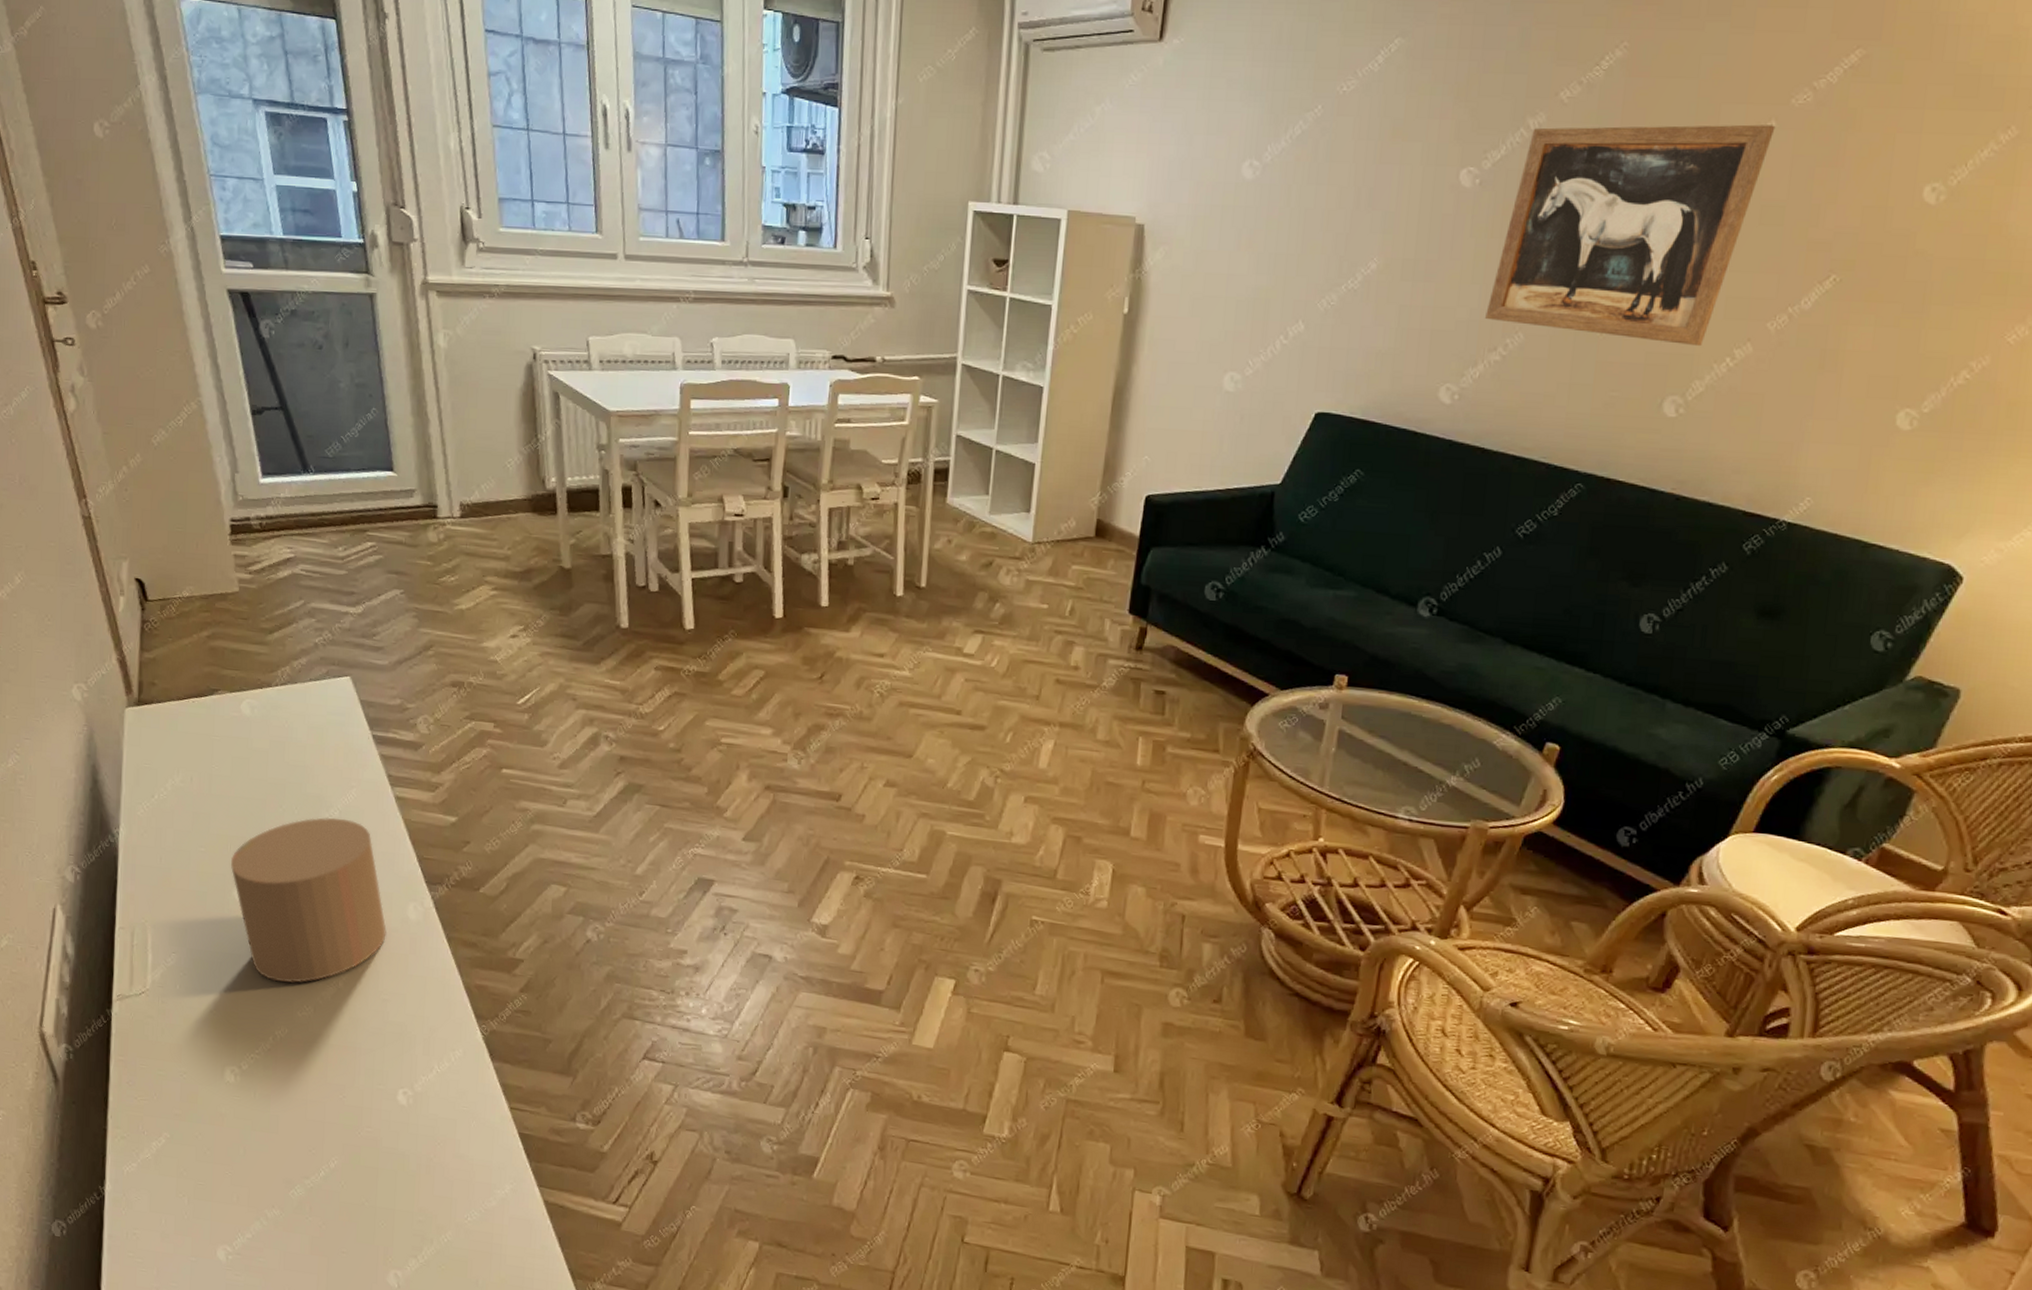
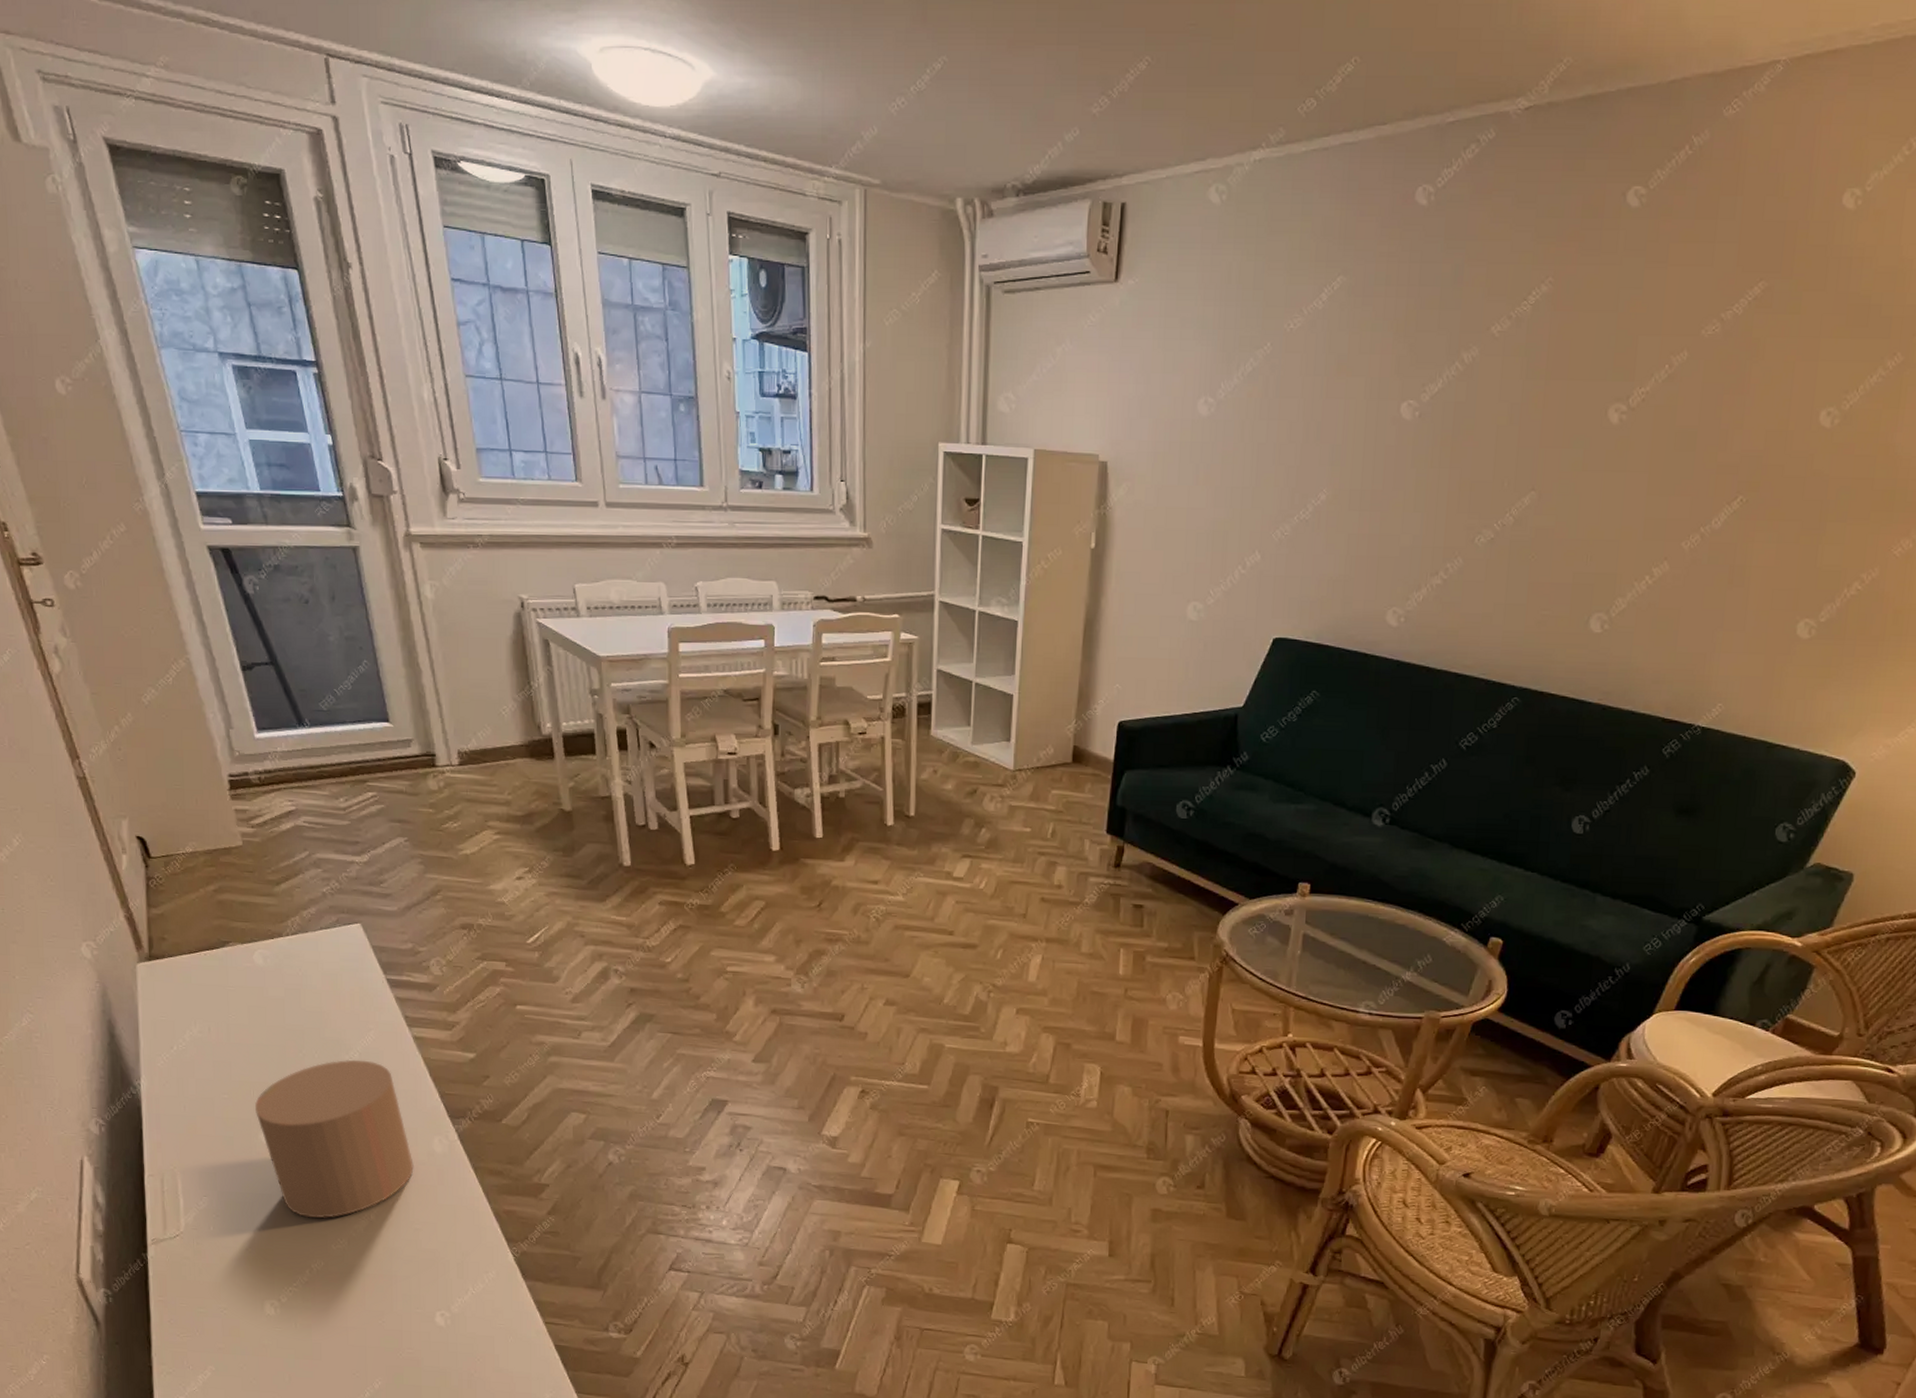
wall art: present [1485,124,1776,347] -> none [1427,355,1688,566]

